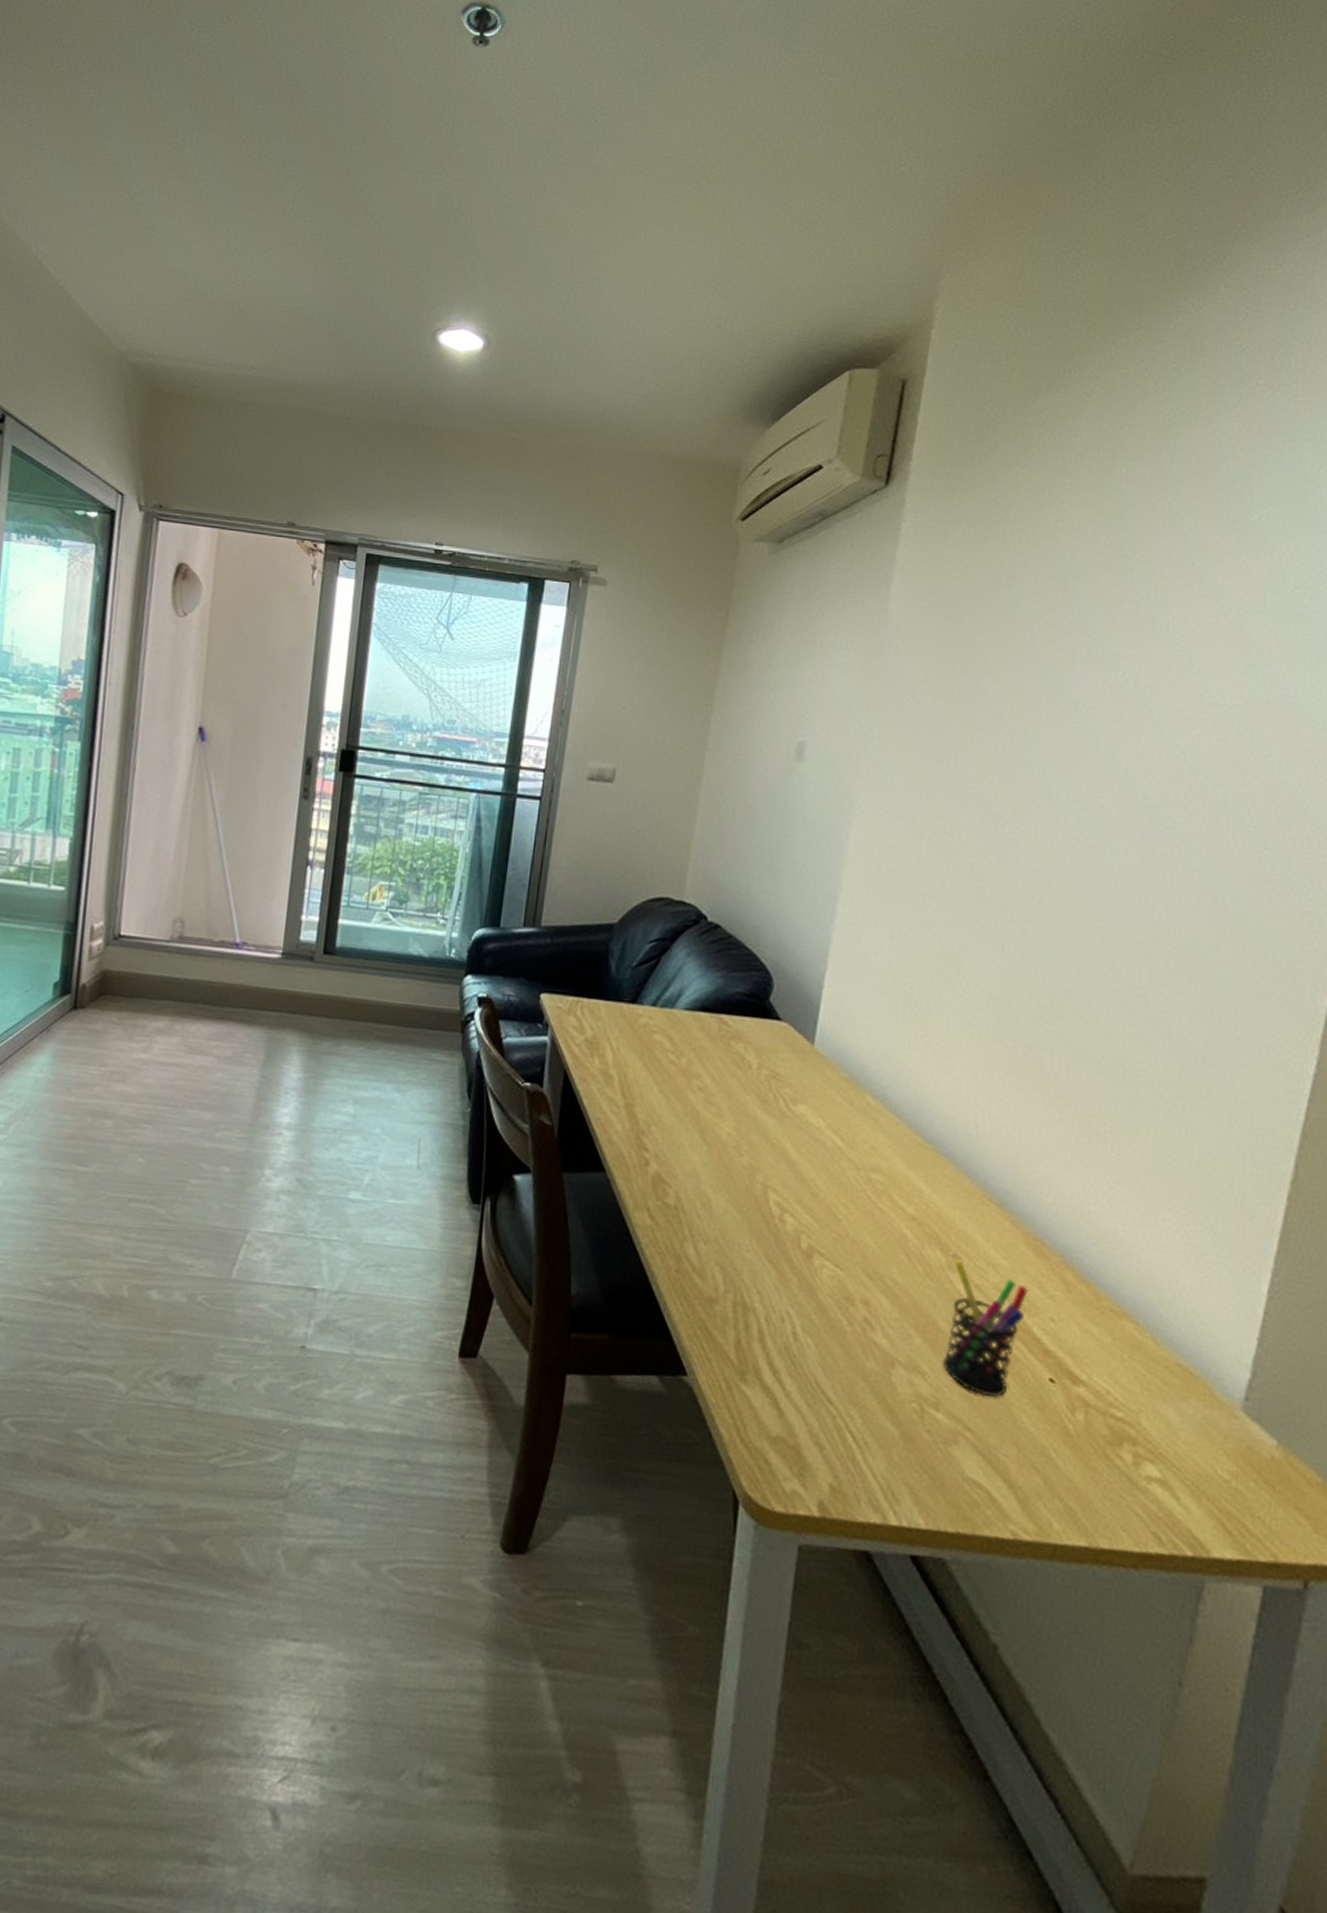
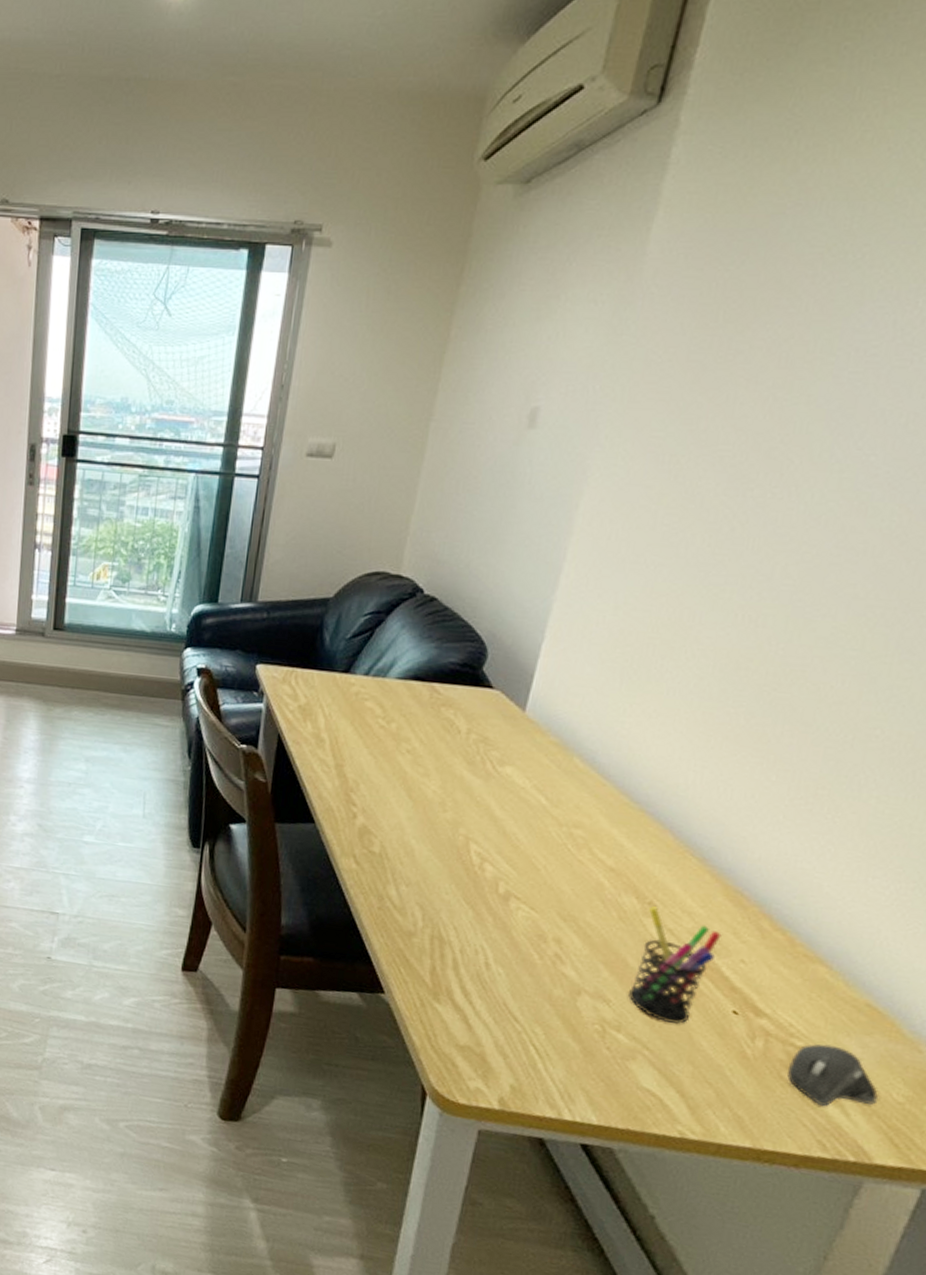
computer mouse: none [1111,1413,1203,1491] -> present [787,1044,878,1107]

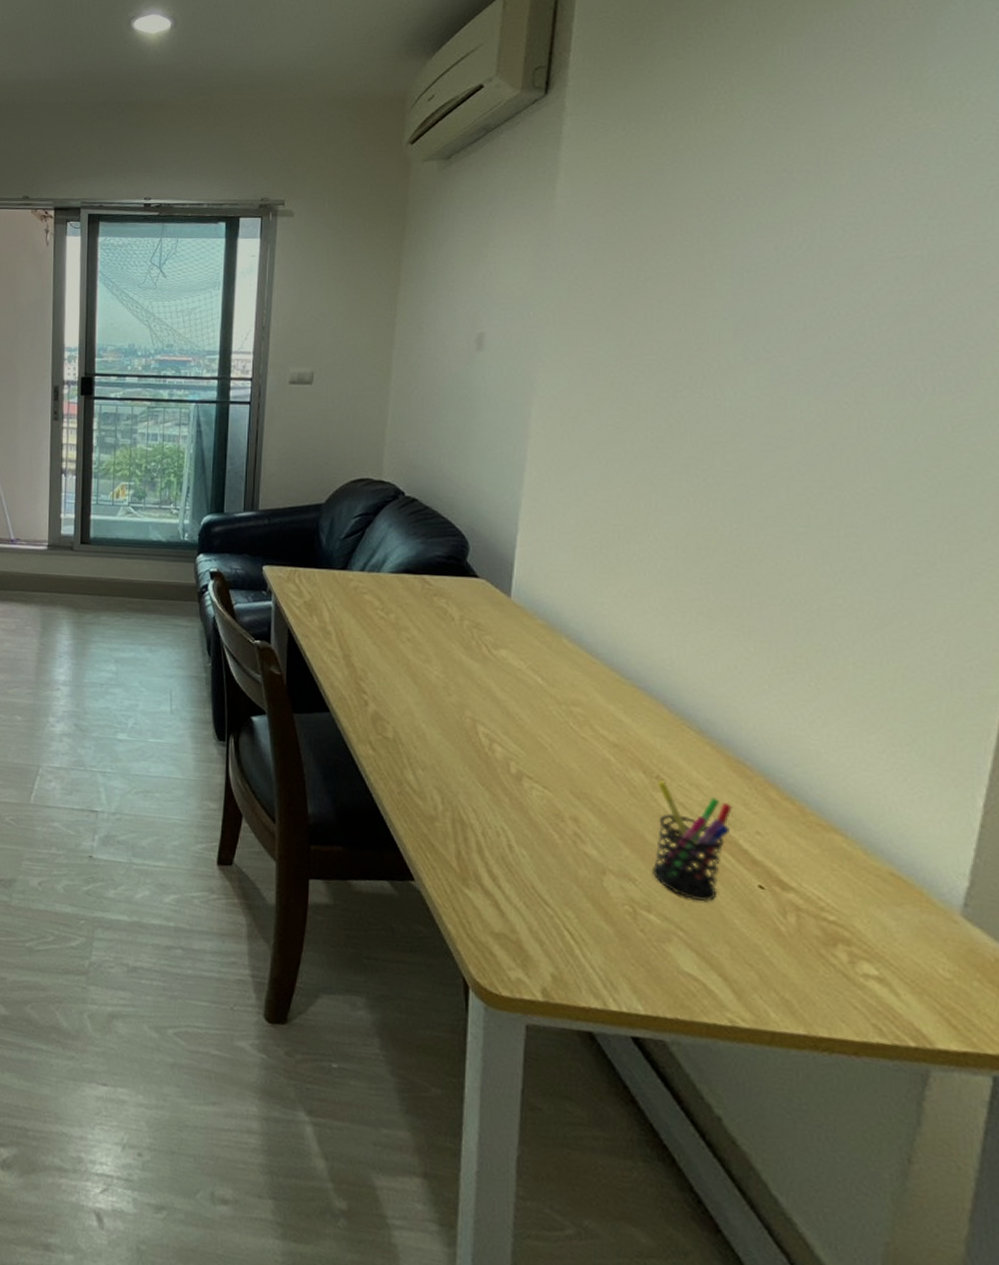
computer mouse: present [787,1044,878,1107] -> none [825,917,923,987]

